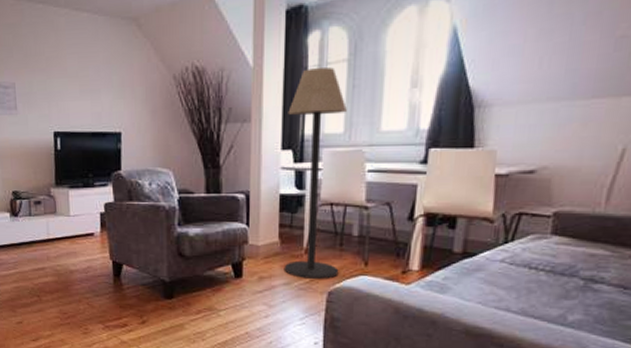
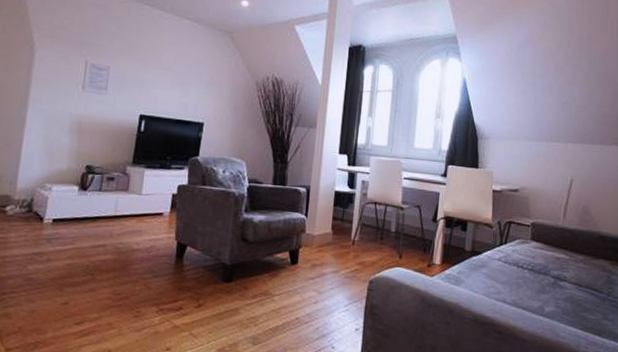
floor lamp: present [284,67,347,279] -> none [334,93,390,269]

